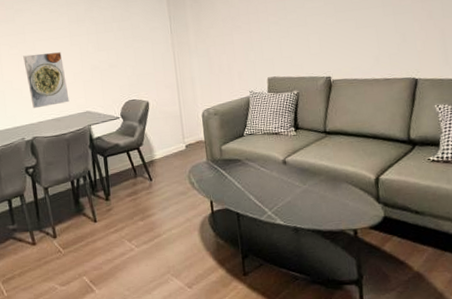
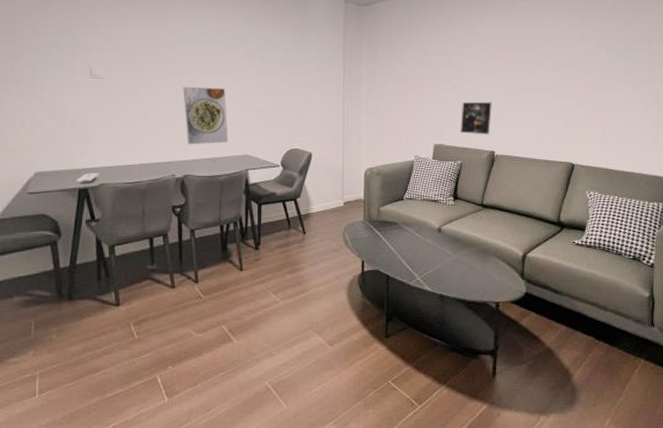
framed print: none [291,28,323,63] -> present [461,101,492,134]

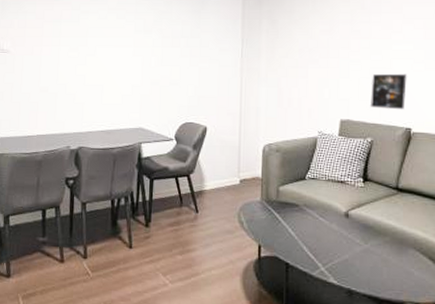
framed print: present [183,86,228,145] -> none [81,60,123,117]

